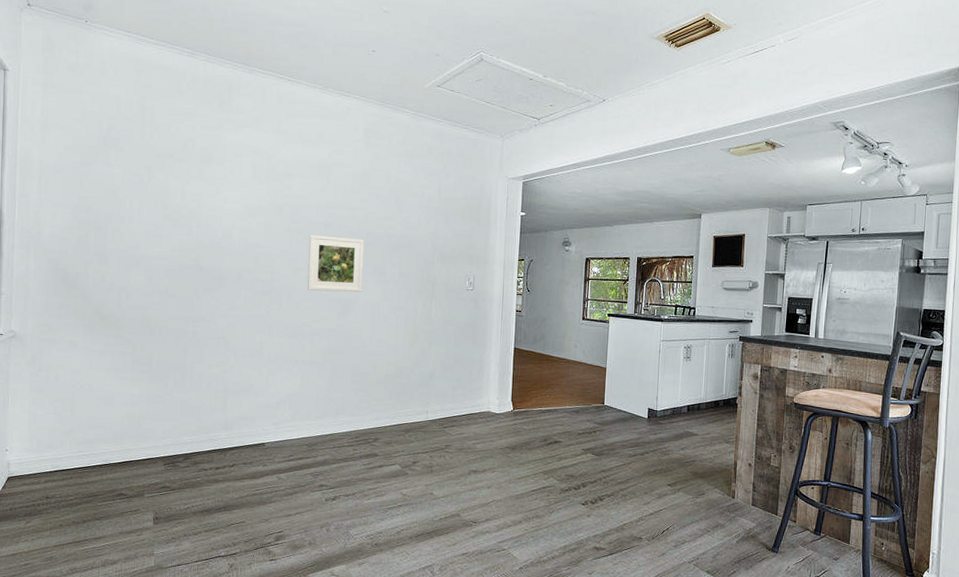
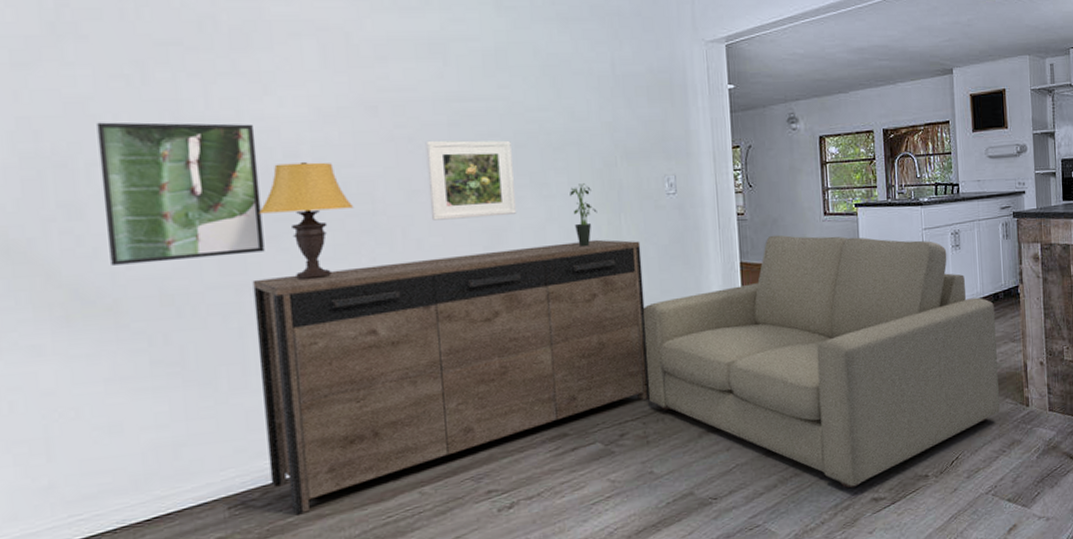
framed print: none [118,203,208,299] -> present [96,122,265,265]
sideboard: none [190,316,444,477] -> present [252,239,650,516]
table lamp: none [204,240,260,321] -> present [259,161,354,281]
potted plant: none [399,275,416,322] -> present [570,183,597,248]
sofa: none [436,330,714,536] -> present [642,235,1000,489]

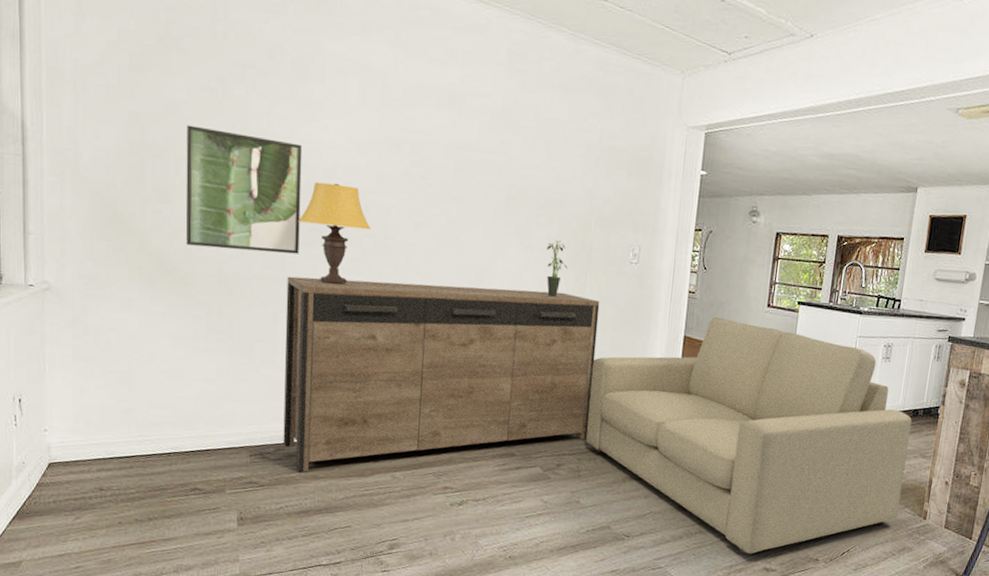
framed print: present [425,140,516,221] -> none [431,181,504,258]

